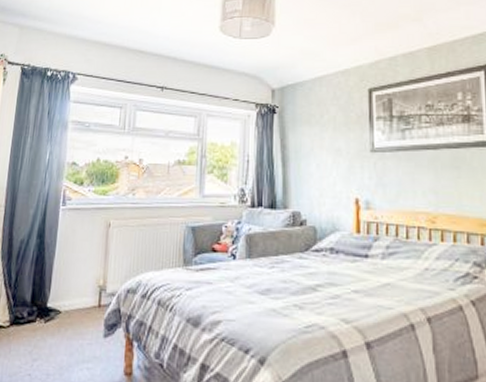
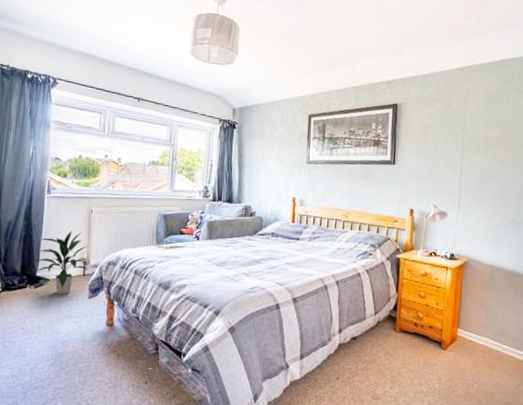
indoor plant: none [46,249,106,332] -> present [35,230,90,295]

